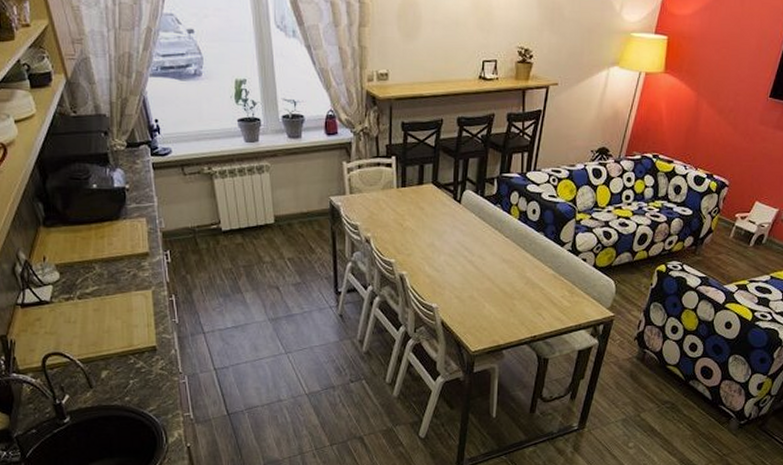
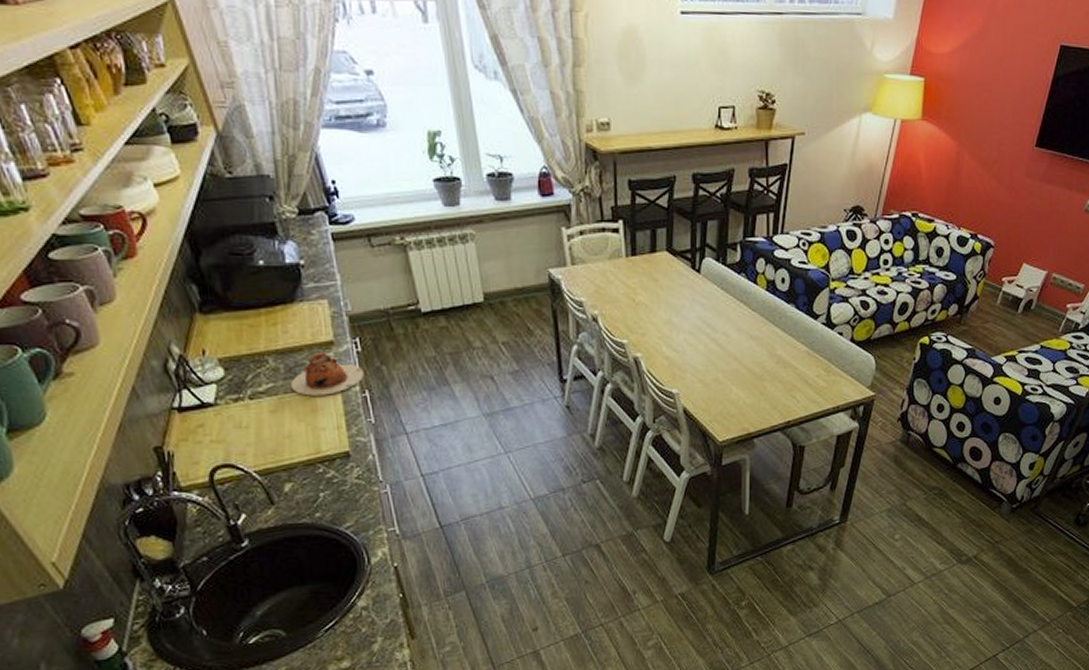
teapot: none [112,262,172,298] -> present [291,353,364,396]

